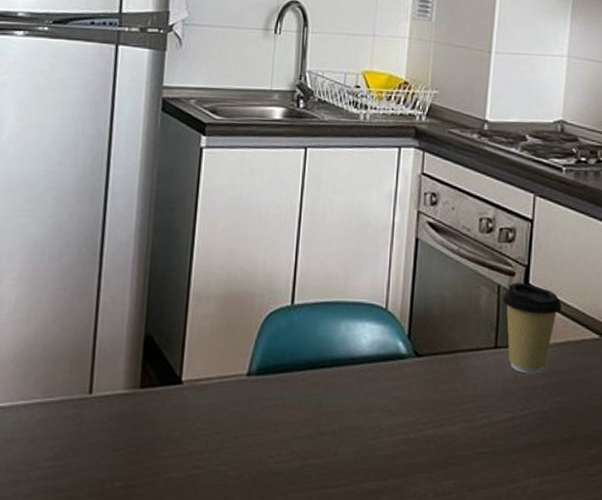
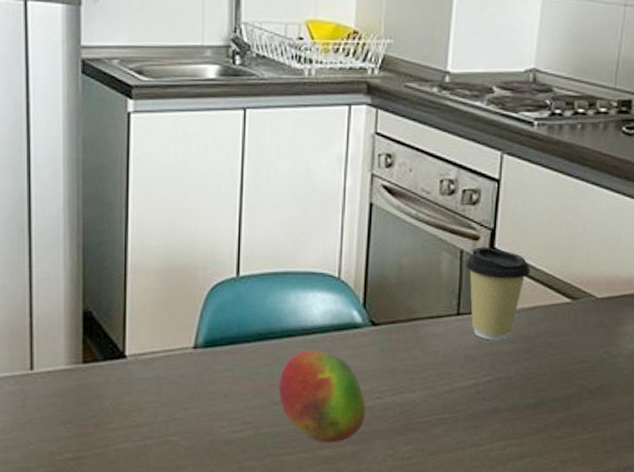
fruit: none [326,380,408,476] -> present [278,350,365,443]

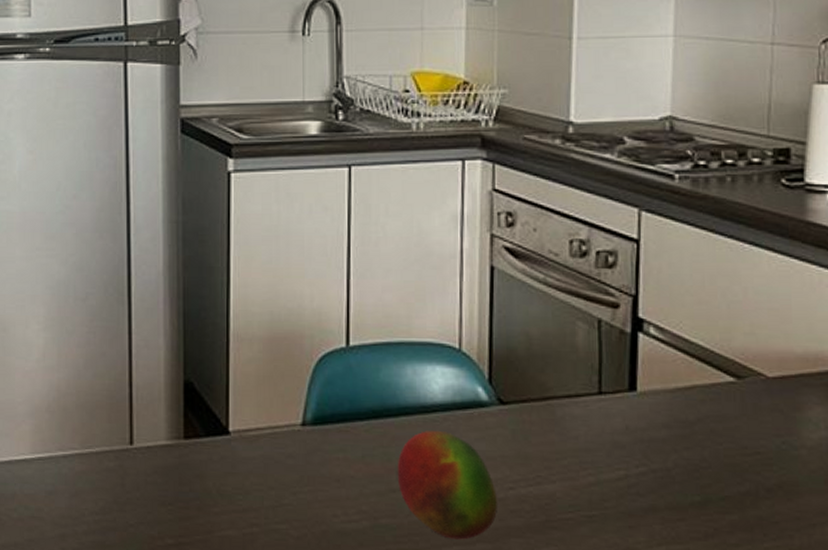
coffee cup: present [465,246,530,341] -> none [605,315,683,425]

